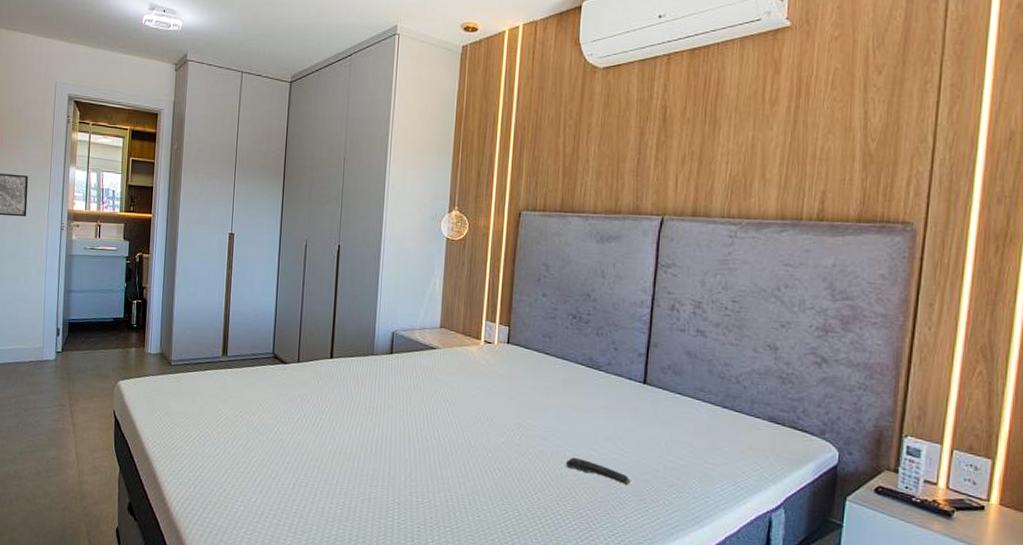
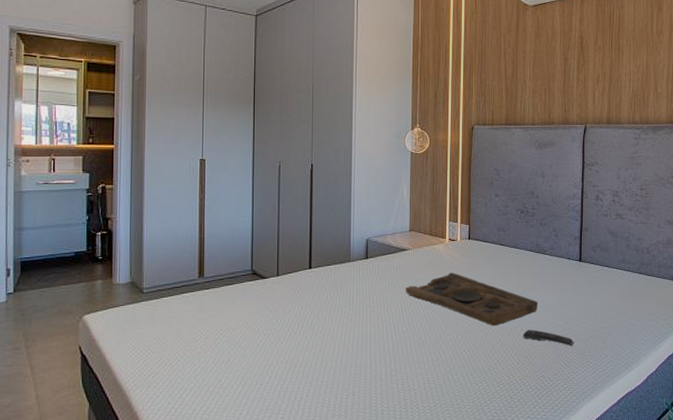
decorative tray: none [431,379,588,448] -> present [405,273,539,326]

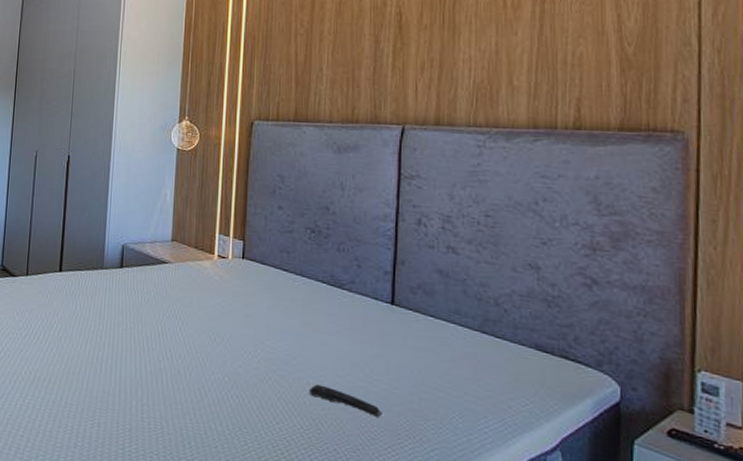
decorative tray: present [405,273,539,326] -> none [163,297,332,373]

